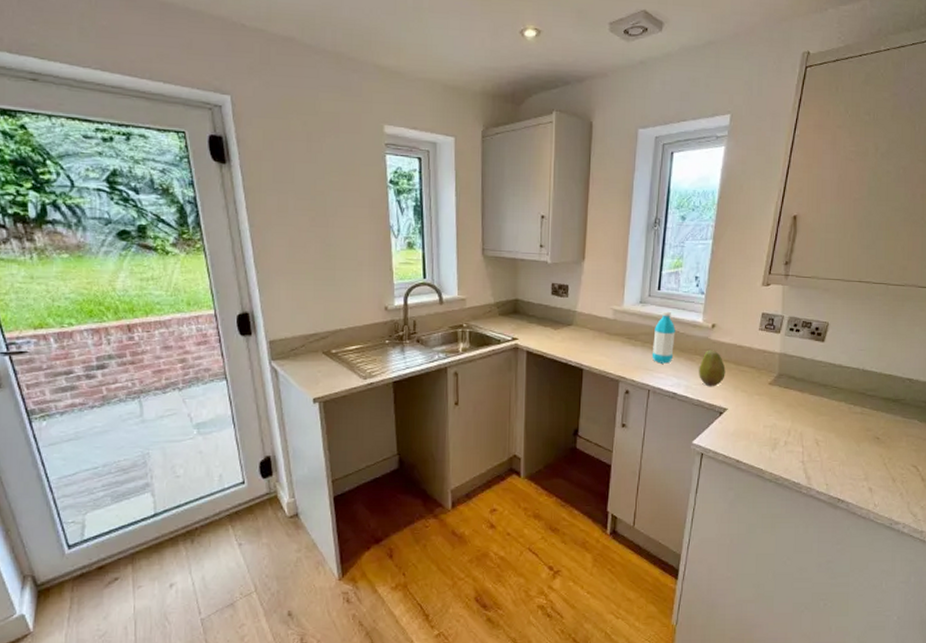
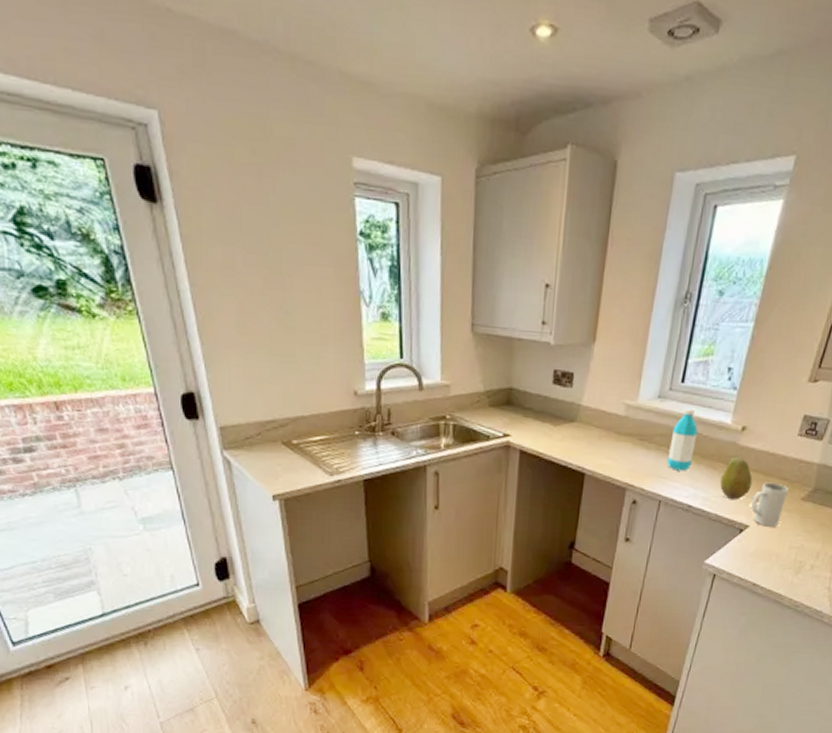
mug: none [726,370,757,409] -> present [750,482,788,527]

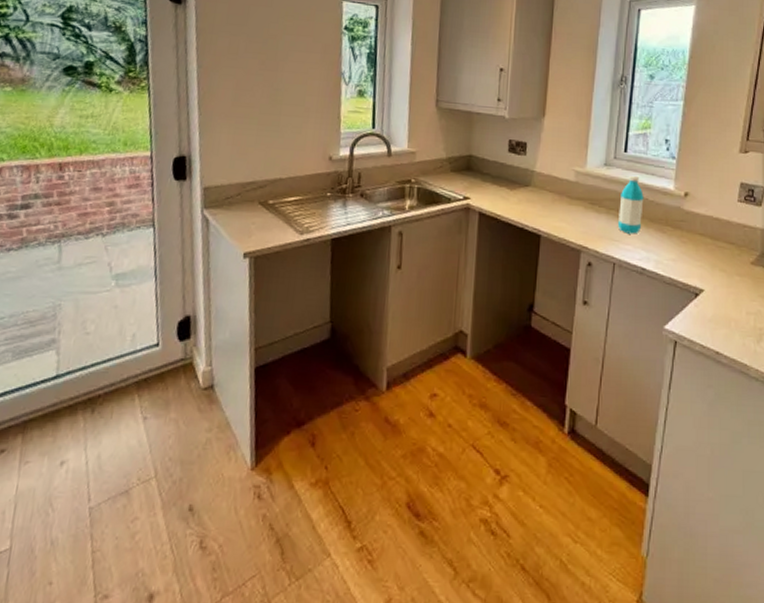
fruit: present [720,456,753,499] -> none [671,221,701,263]
mug: present [750,482,788,527] -> none [702,246,737,292]

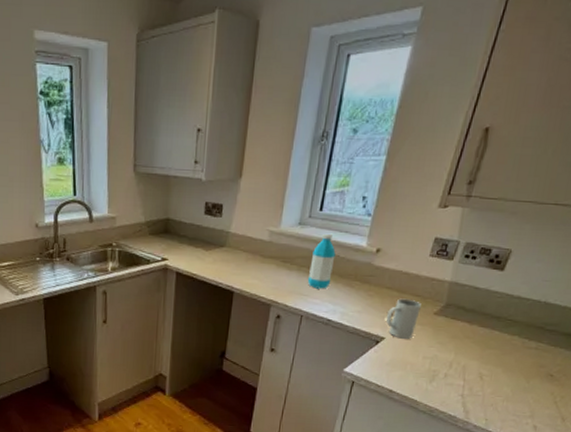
mug: none [702,246,737,292] -> present [386,298,421,339]

